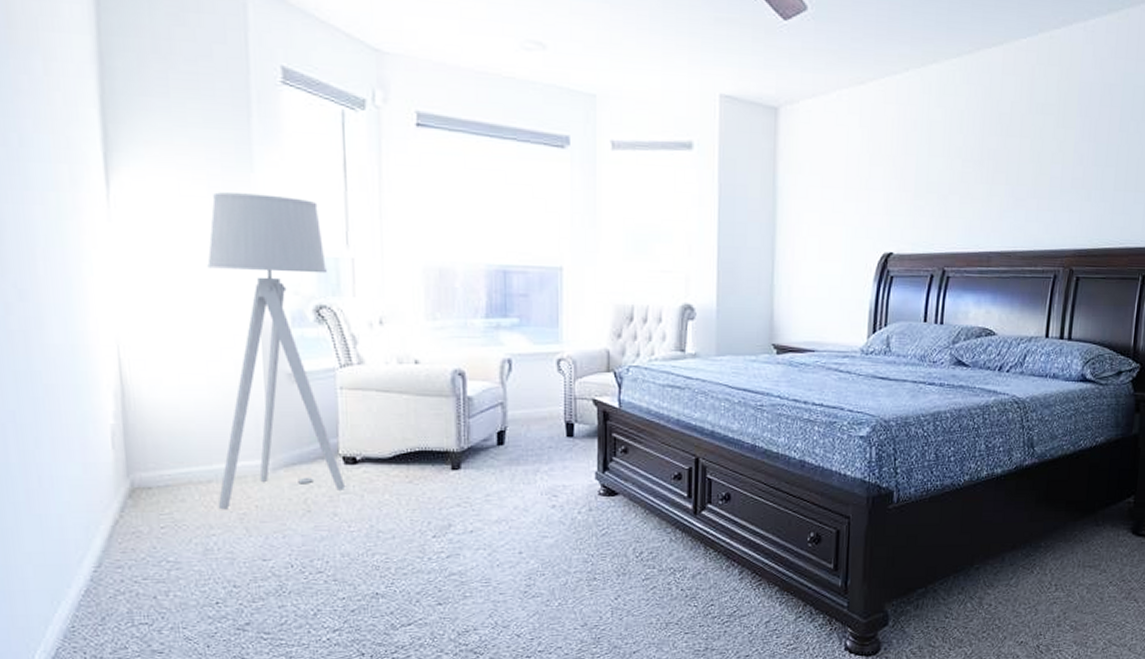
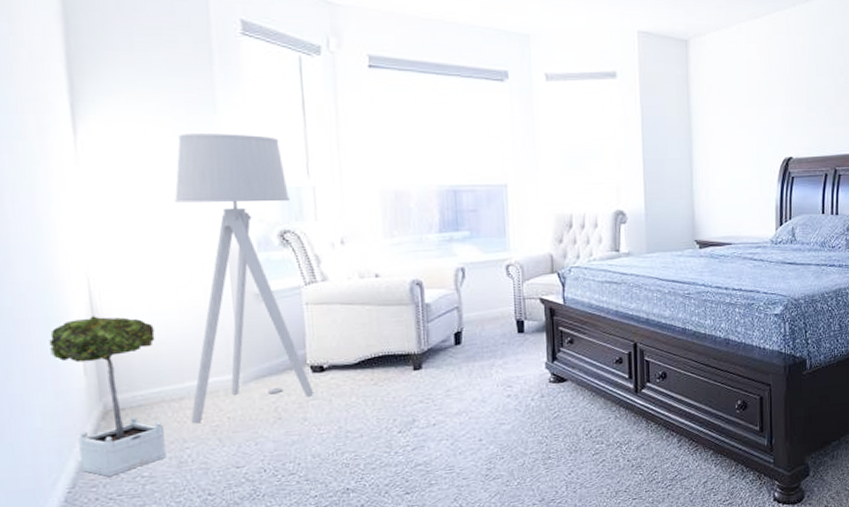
potted tree: none [78,386,192,559] -> present [49,316,166,477]

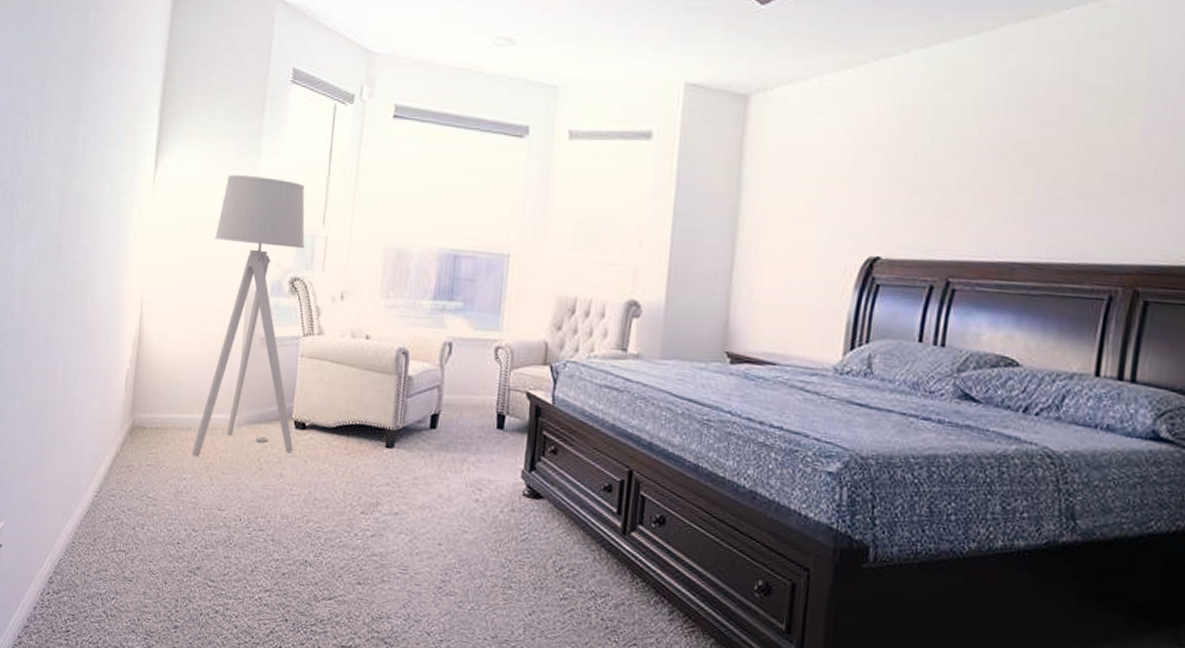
potted tree: present [49,316,166,477] -> none [107,336,180,491]

